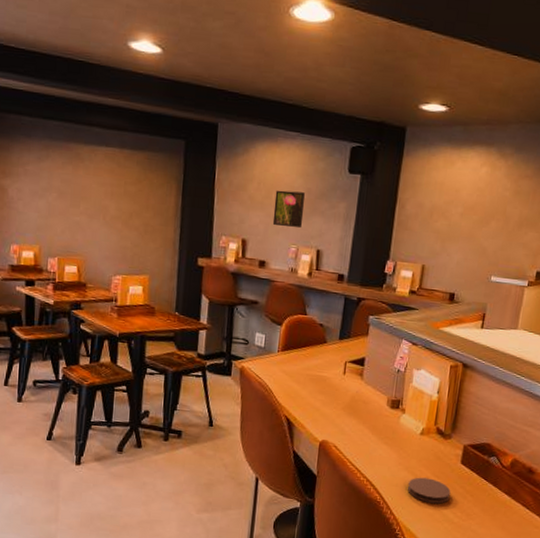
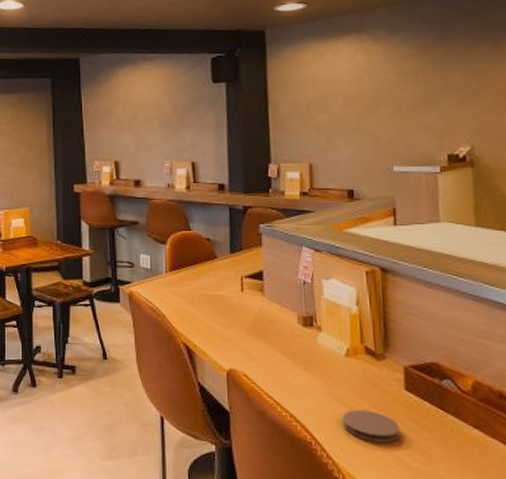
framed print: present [272,190,305,228] -> none [141,108,173,144]

